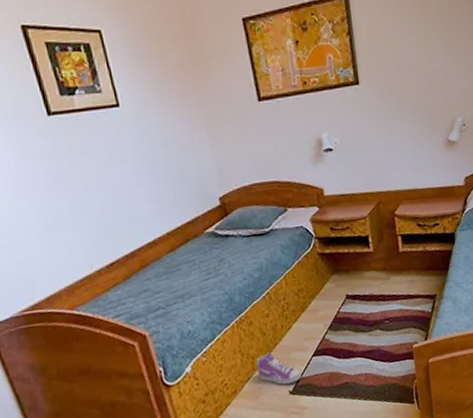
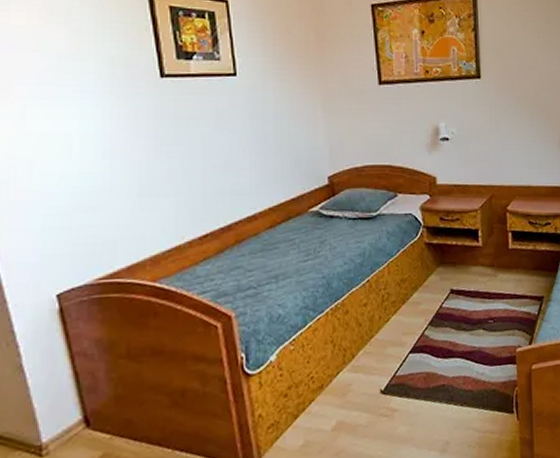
sneaker: present [256,352,301,385] -> none [348,345,395,382]

